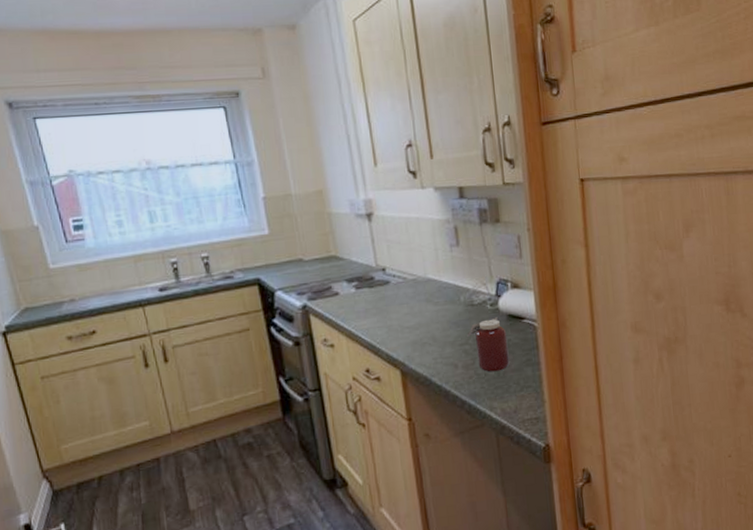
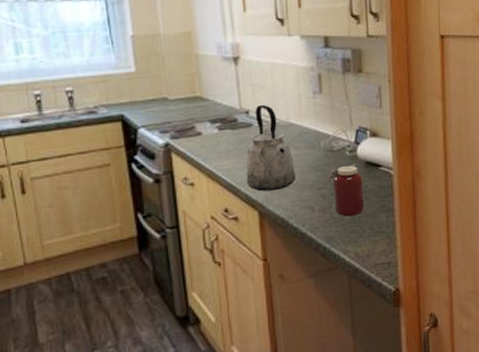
kettle: none [385,260,437,350] -> present [246,104,297,192]

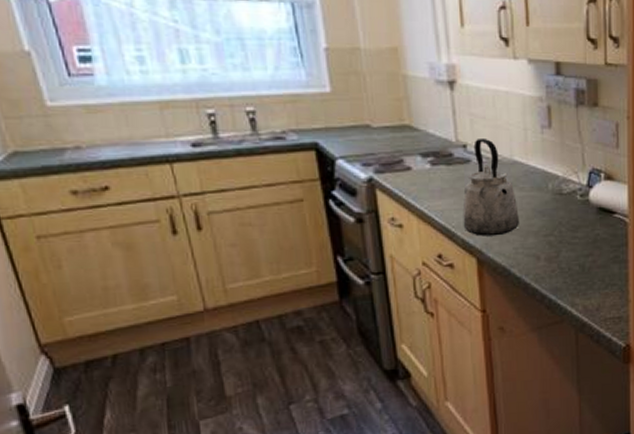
jar: present [324,164,365,217] -> none [551,209,596,267]

